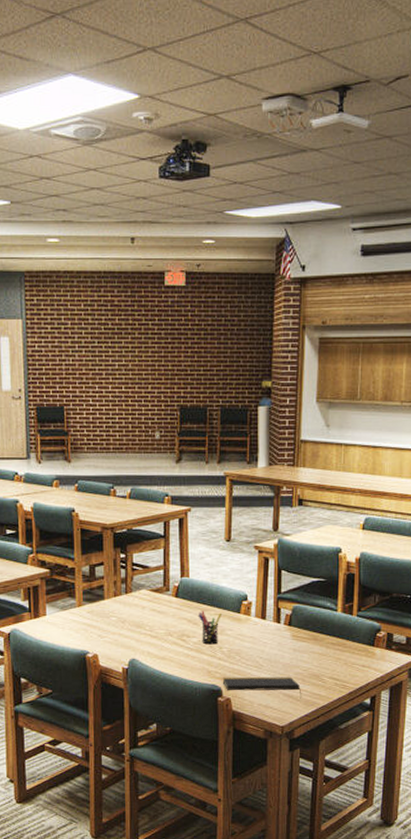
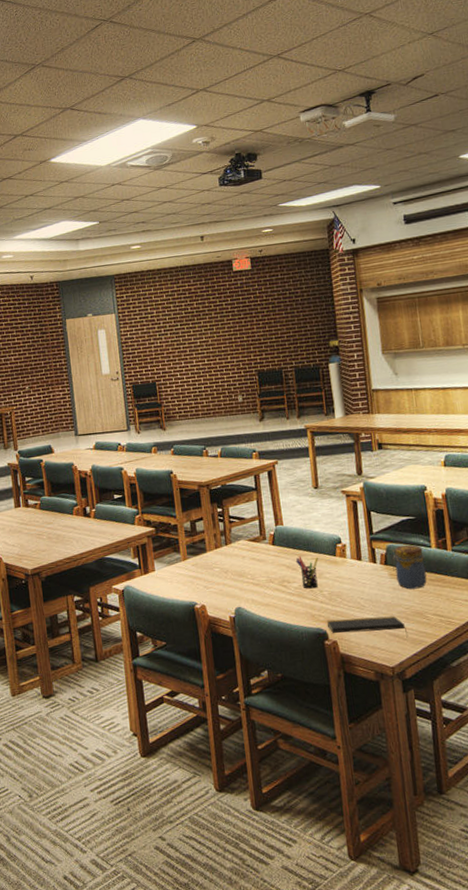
jar: none [296,607,328,652] -> present [392,544,427,589]

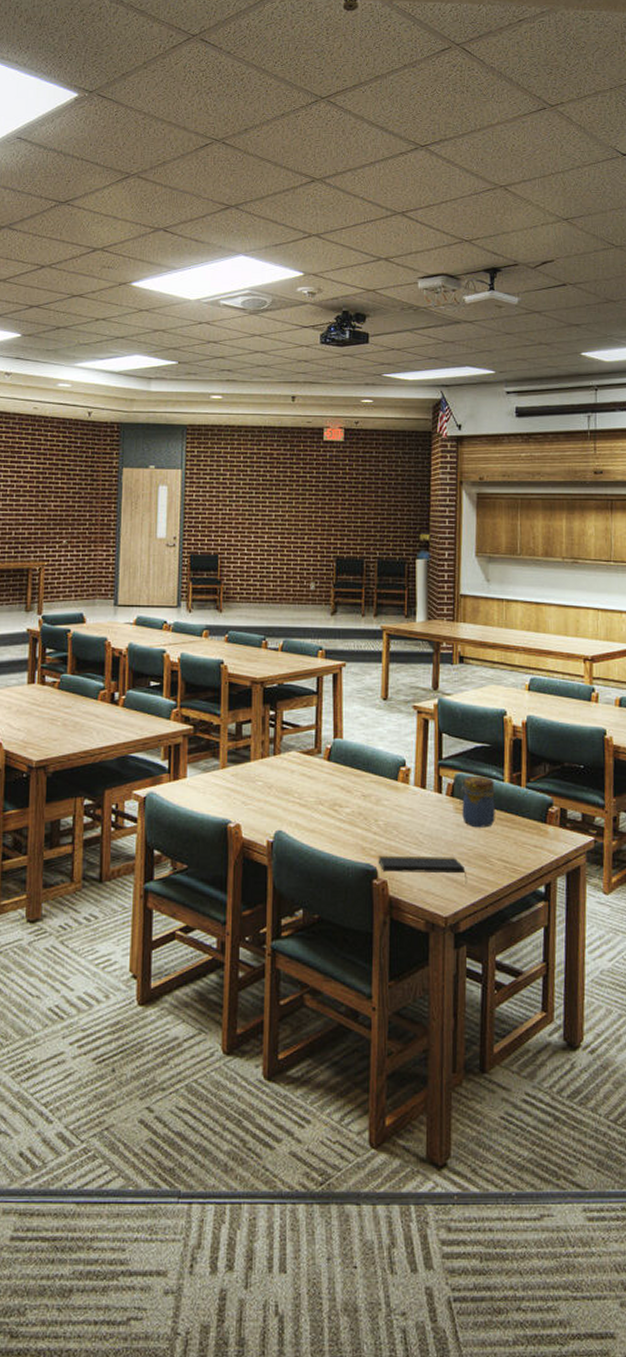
pen holder: present [295,556,318,589] -> none [351,777,377,816]

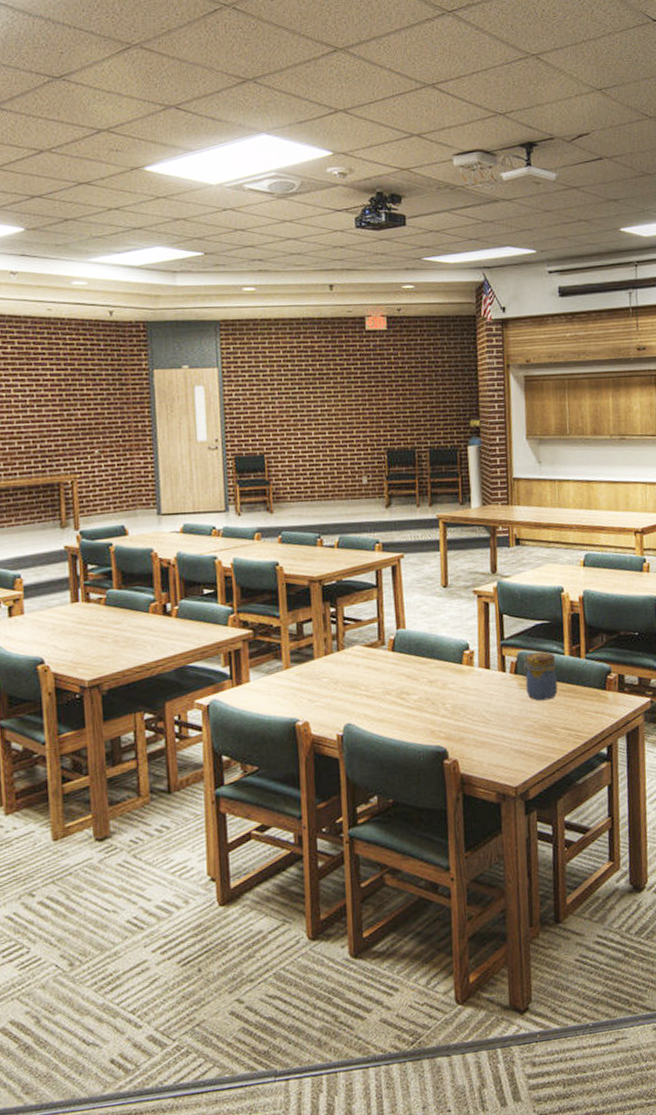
notepad: present [378,855,466,884] -> none [447,730,533,754]

